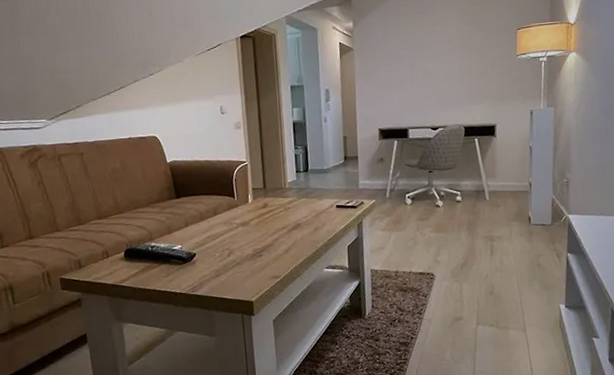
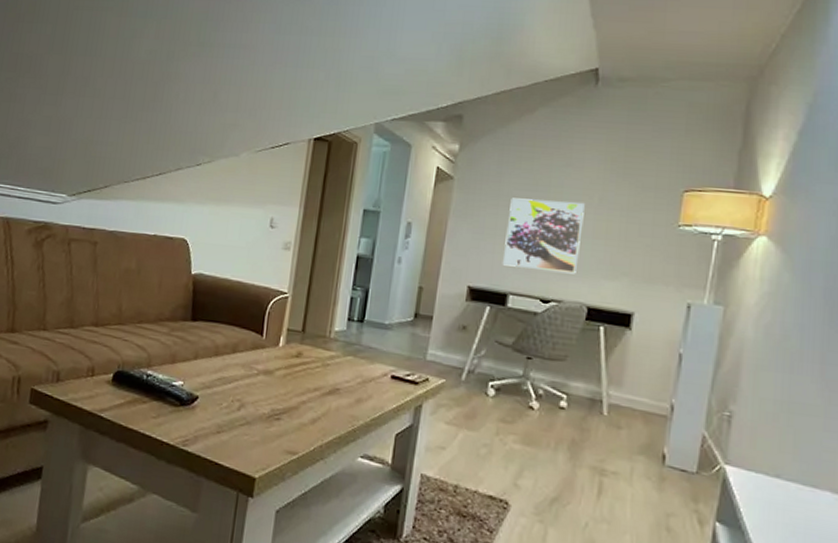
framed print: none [398,51,453,109] -> present [502,198,585,274]

